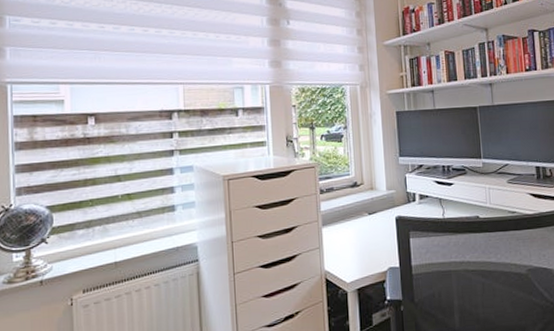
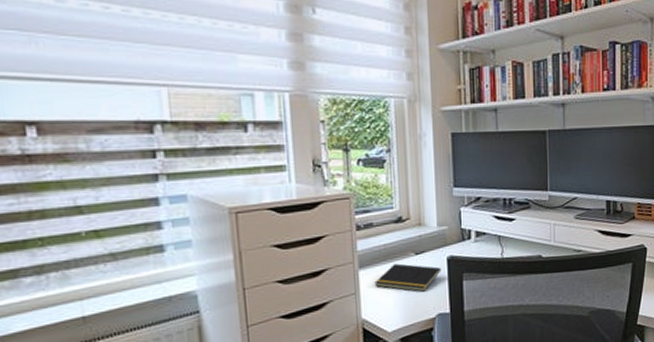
notepad: none [335,222,391,248] -> present [374,263,441,292]

